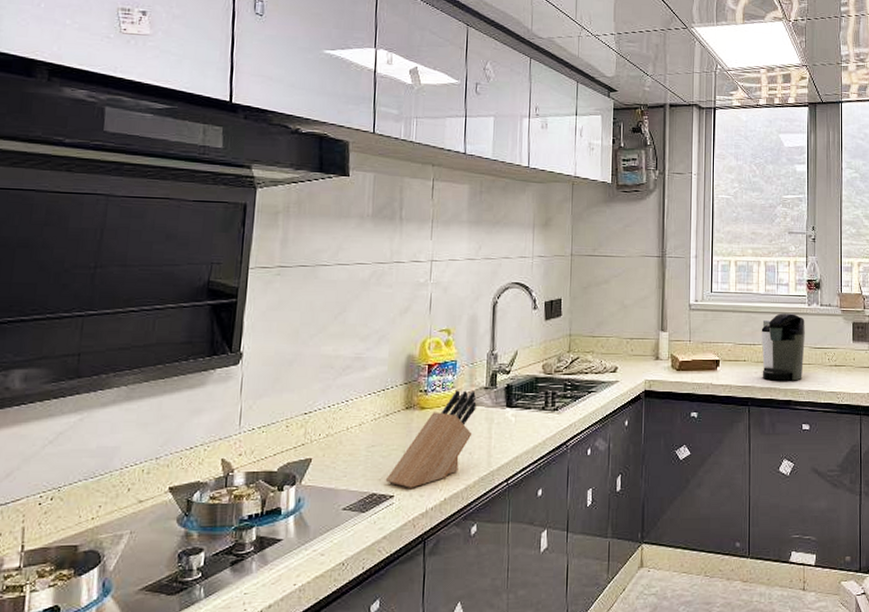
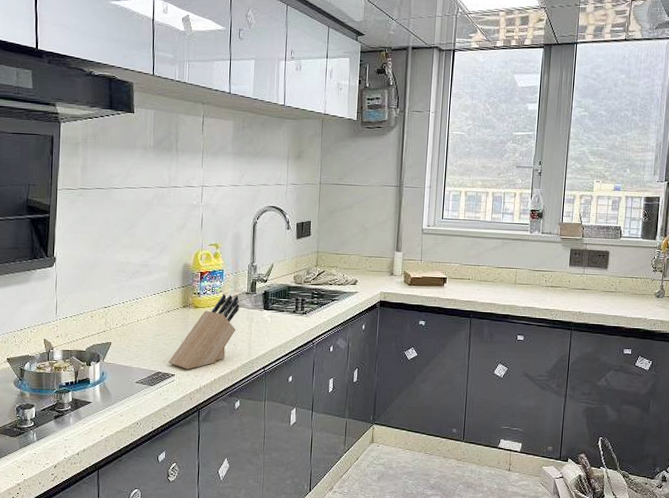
coffee maker: present [761,312,806,381] -> none [484,238,527,298]

